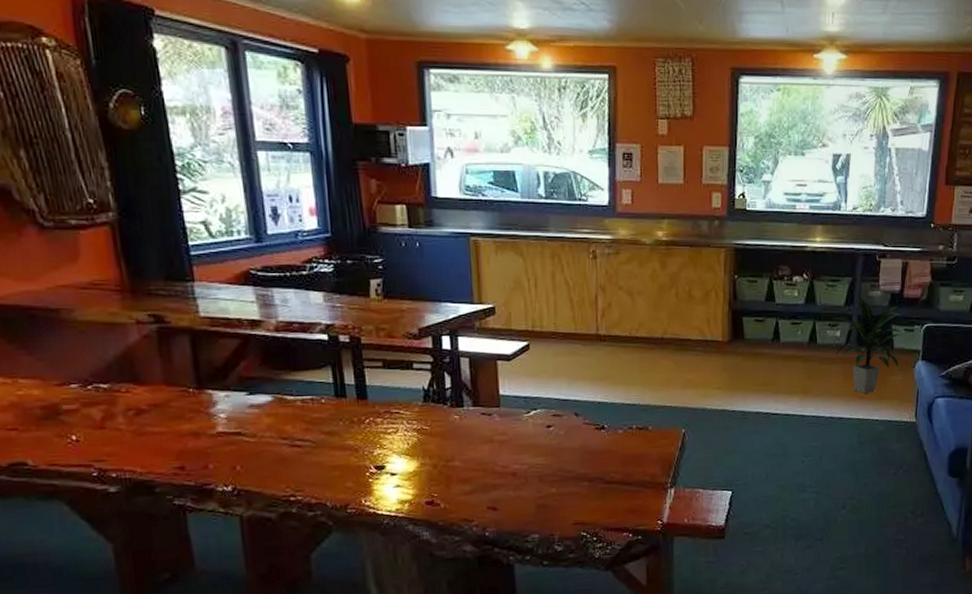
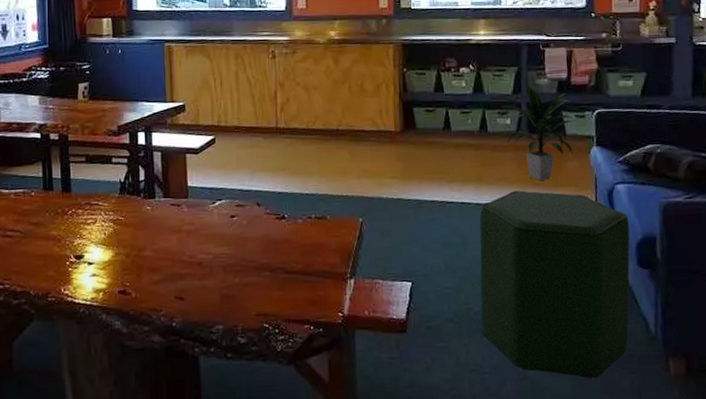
ottoman: none [797,403,945,578] -> present [479,190,630,381]

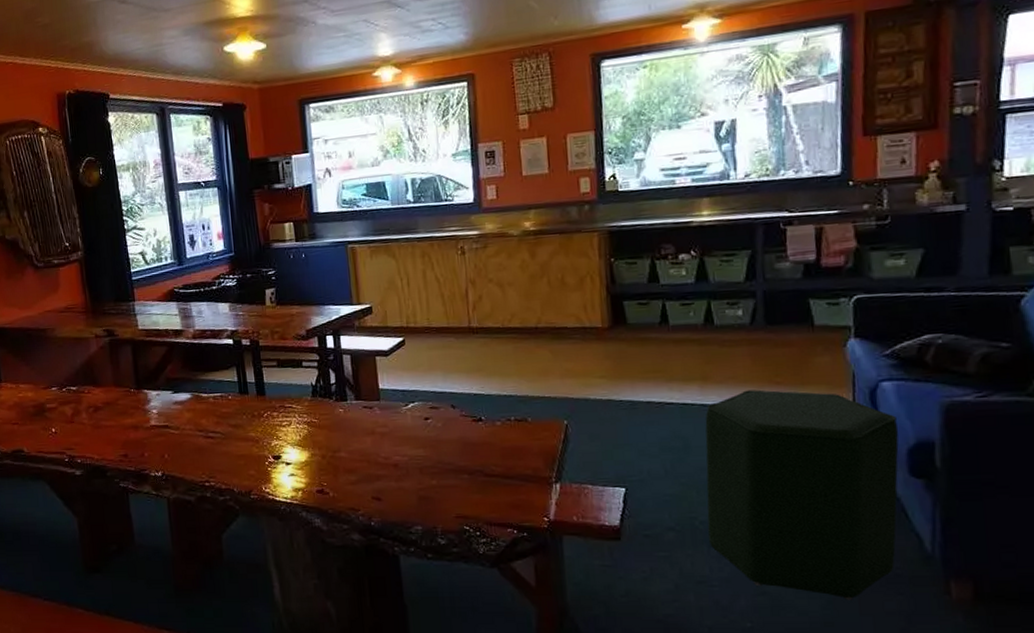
indoor plant: present [502,84,575,181] -> none [732,269,826,379]

